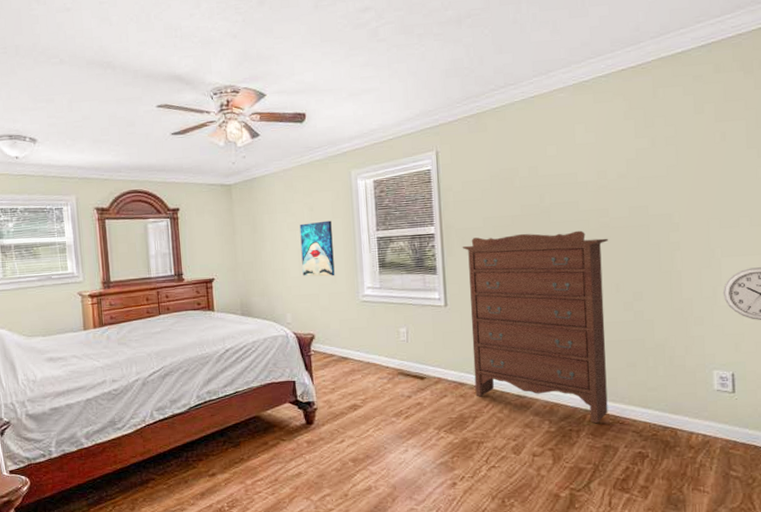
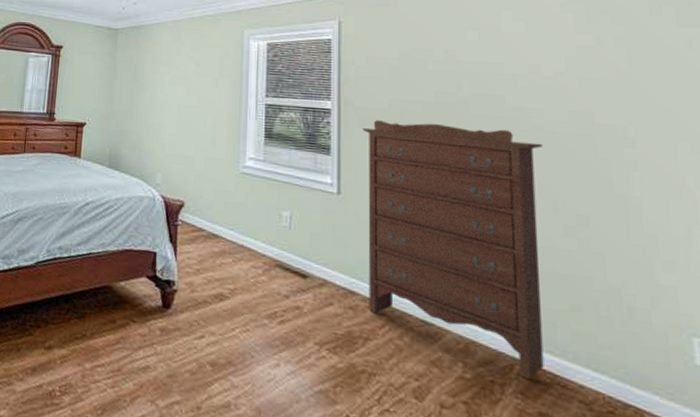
wall art: present [299,220,335,277] -> none [180,78,217,140]

